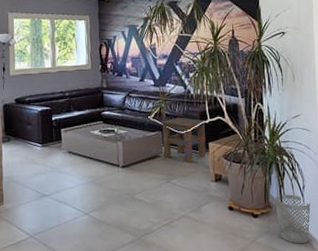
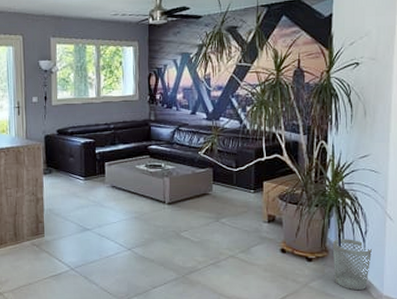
side table: present [162,117,207,163] -> none [213,153,262,202]

